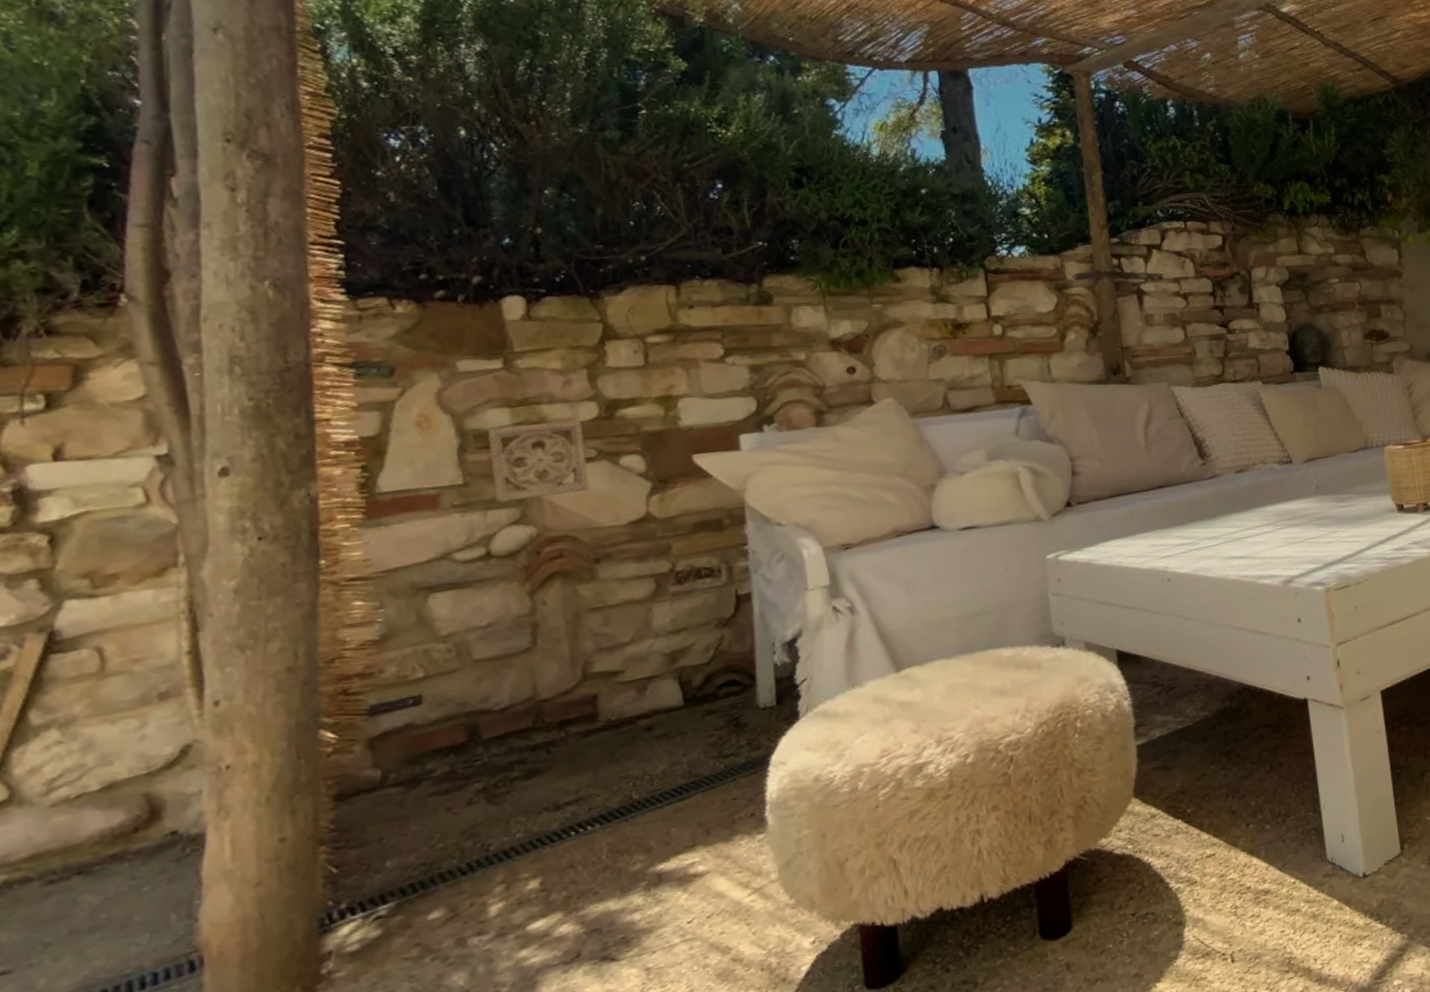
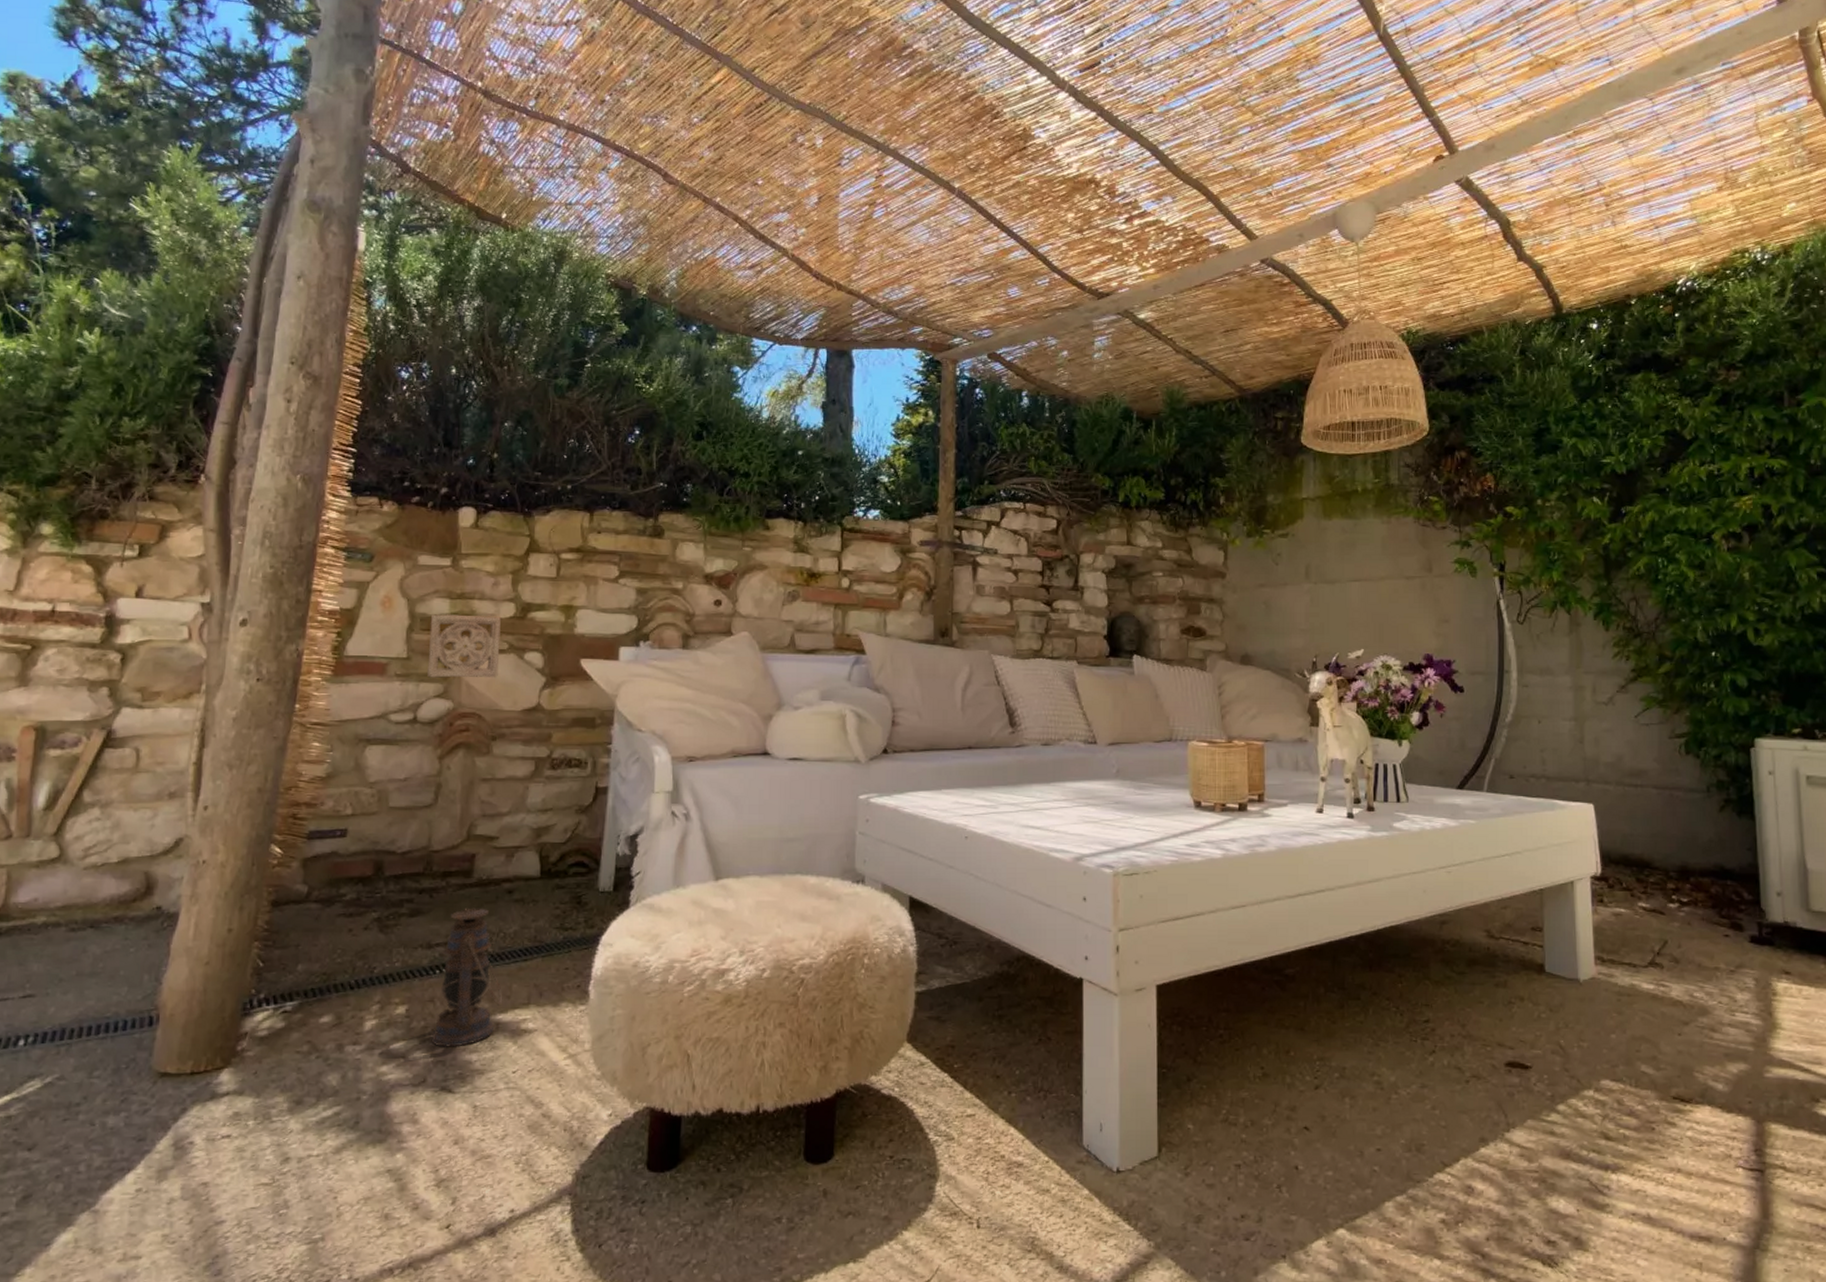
lantern: none [576,753,662,915] -> present [431,908,503,1047]

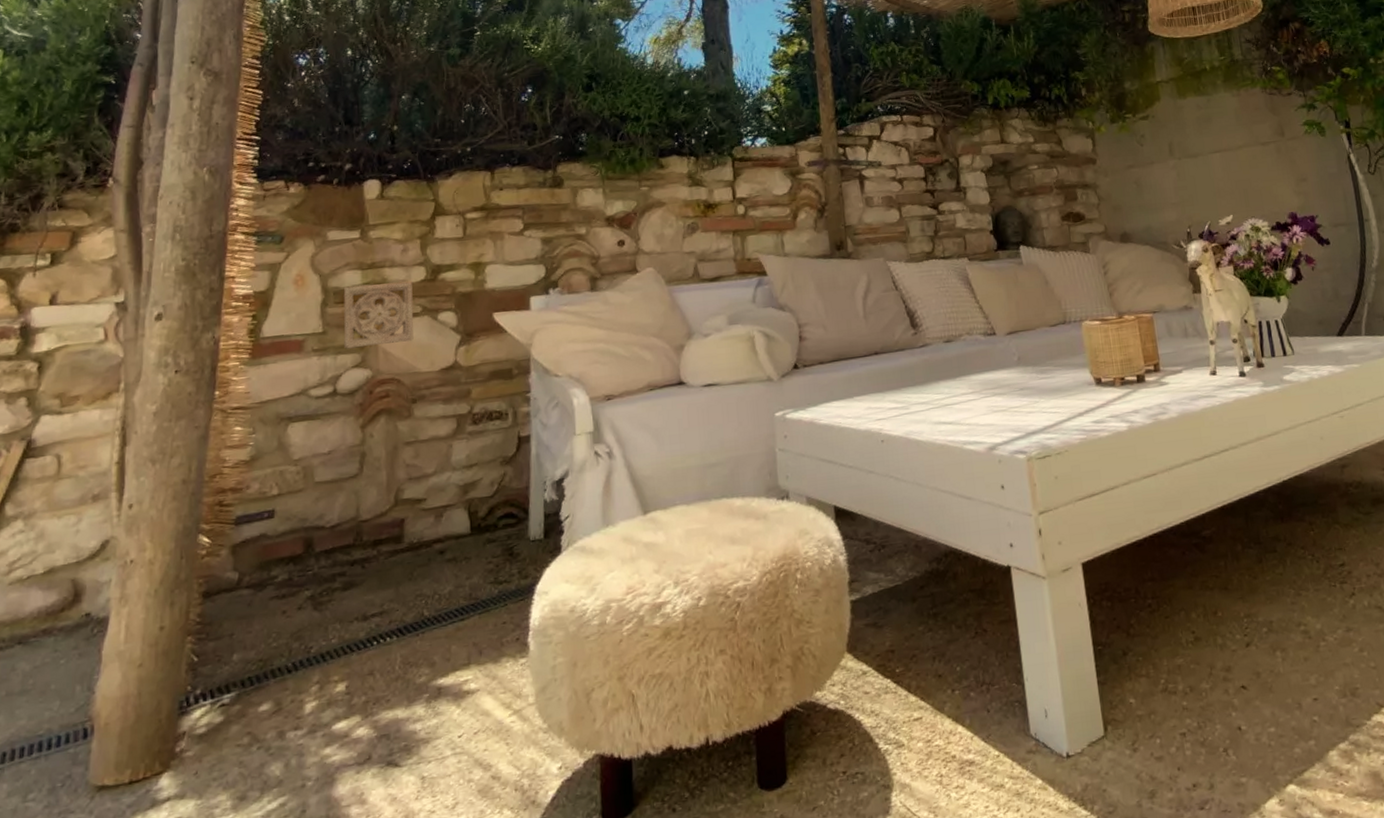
lantern: present [431,908,503,1047] -> none [373,572,443,721]

